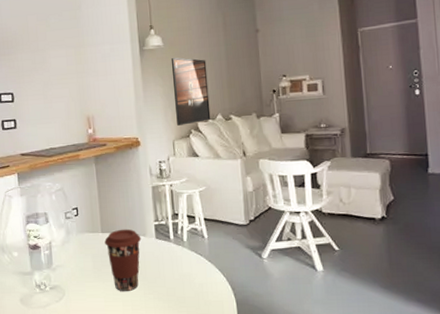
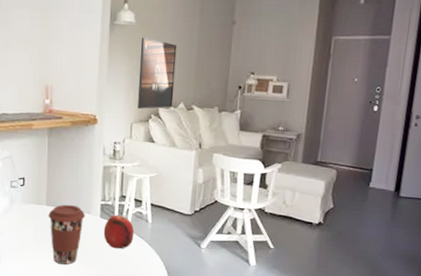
fruit: none [160,233,193,269] -> present [103,214,135,249]

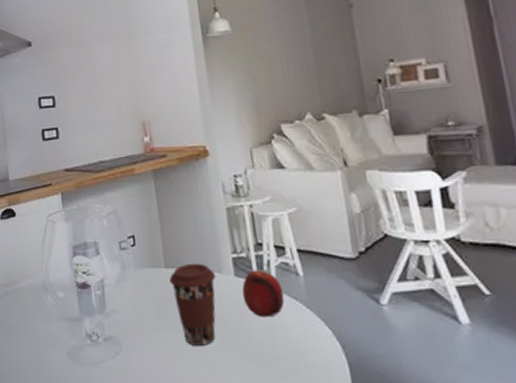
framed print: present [138,38,177,109] -> none [243,44,298,129]

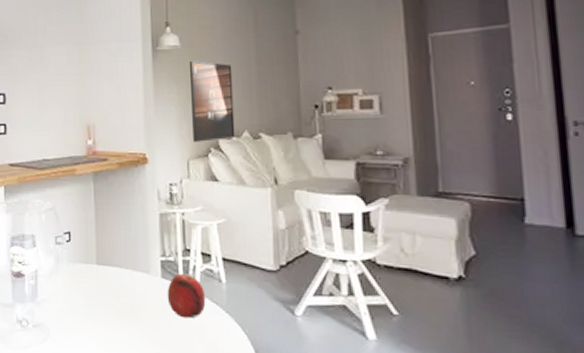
coffee cup: present [169,263,216,345] -> none [100,262,144,339]
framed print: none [243,44,298,129] -> present [190,61,235,142]

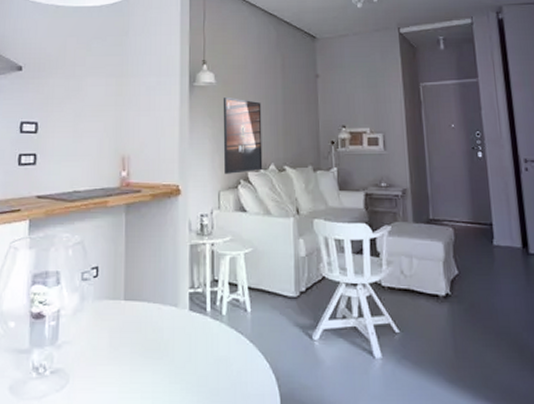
fruit: present [167,273,206,319] -> none [194,305,232,351]

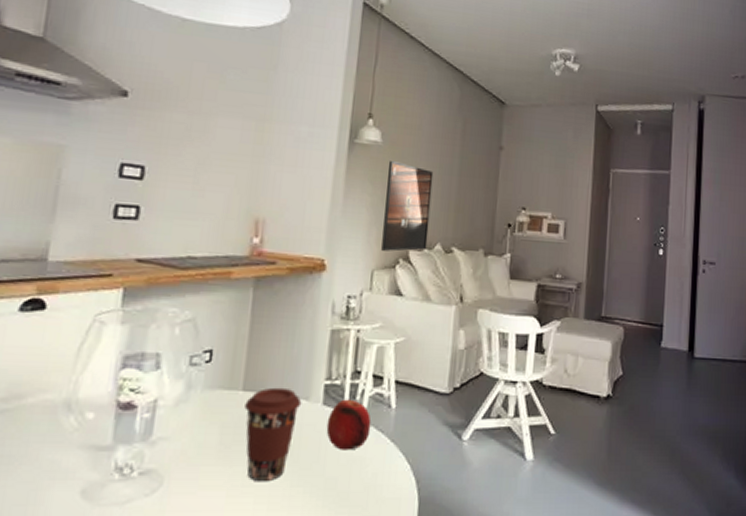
coffee cup: none [127,296,172,378] -> present [244,387,302,481]
fruit: none [194,305,232,351] -> present [326,399,372,451]

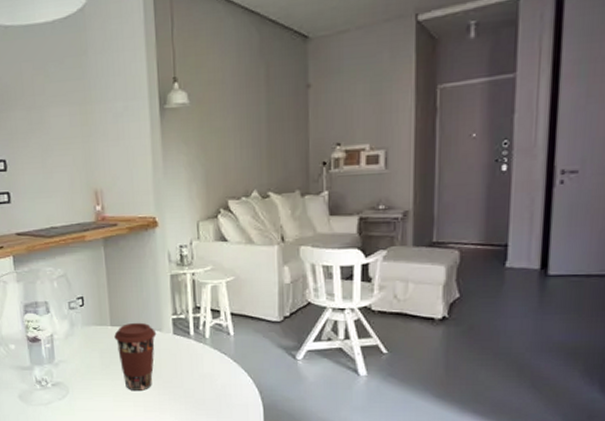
fruit: present [326,399,372,451] -> none [179,329,215,369]
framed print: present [381,161,434,252] -> none [199,119,244,203]

